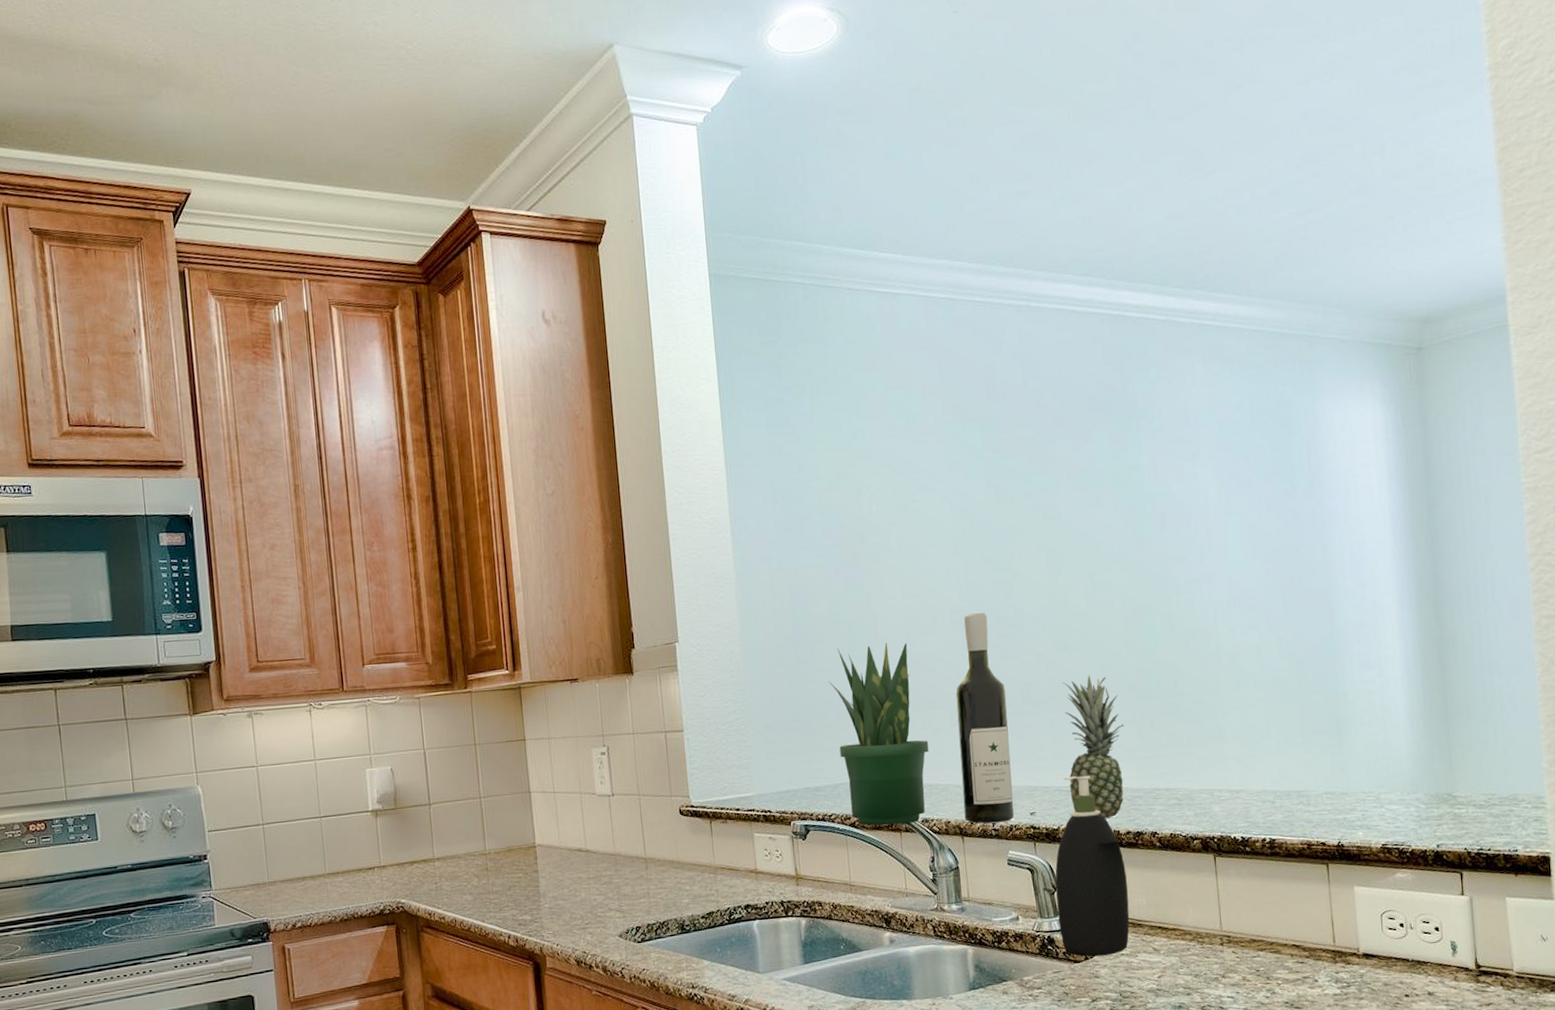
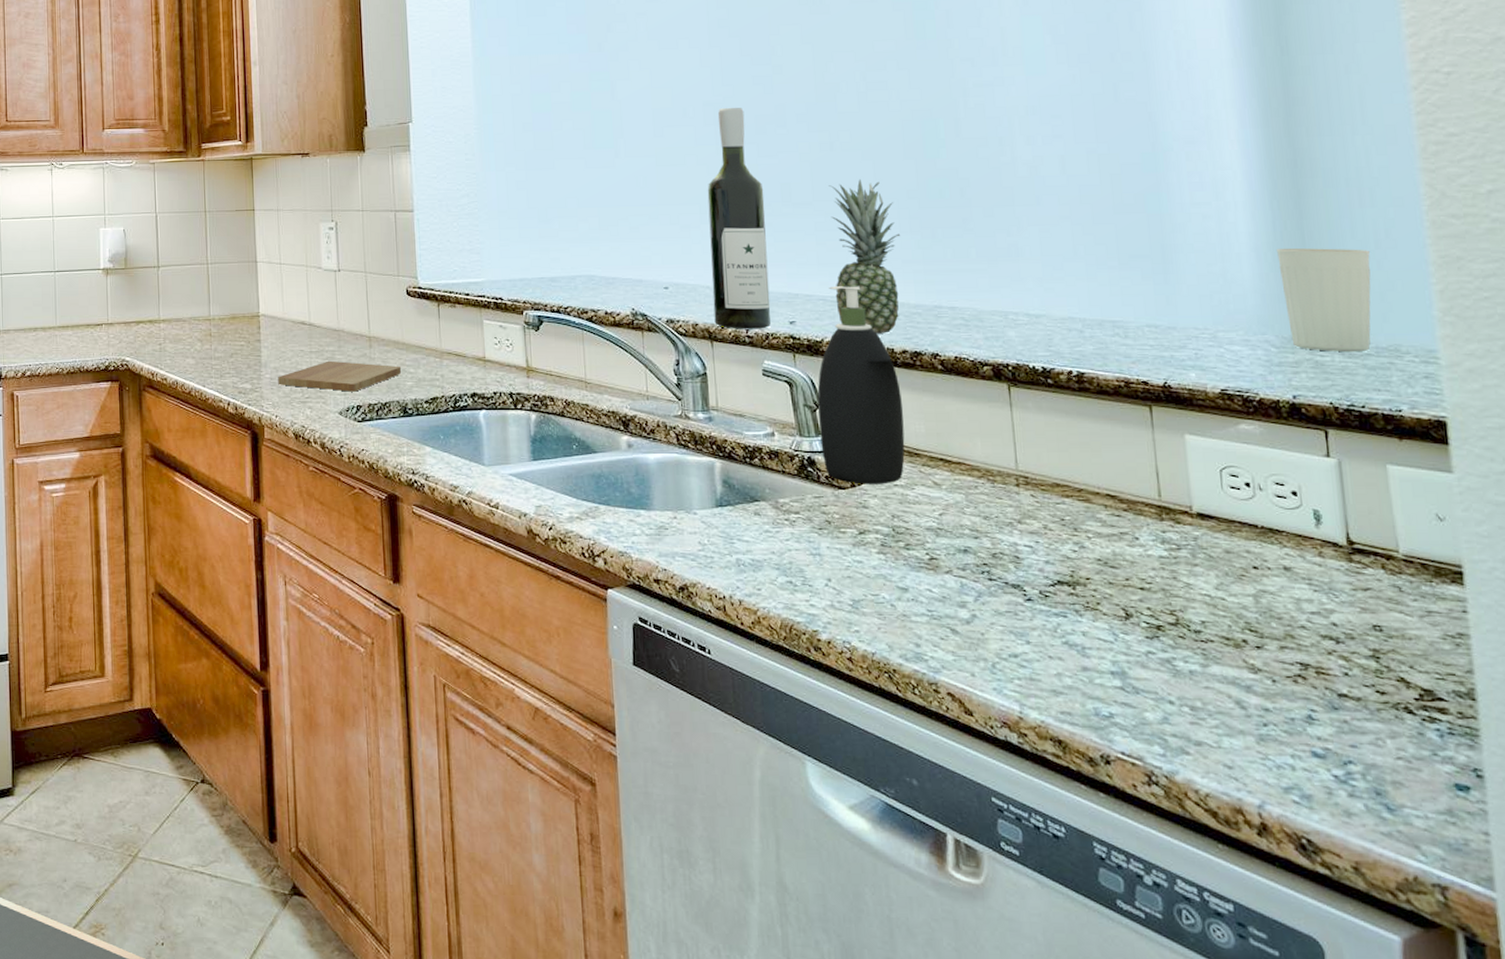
cutting board: none [557,884,678,914] -> present [278,360,402,392]
planter: present [828,643,929,826] -> none [568,133,676,323]
cup: none [1426,713,1497,804] -> present [1277,248,1371,353]

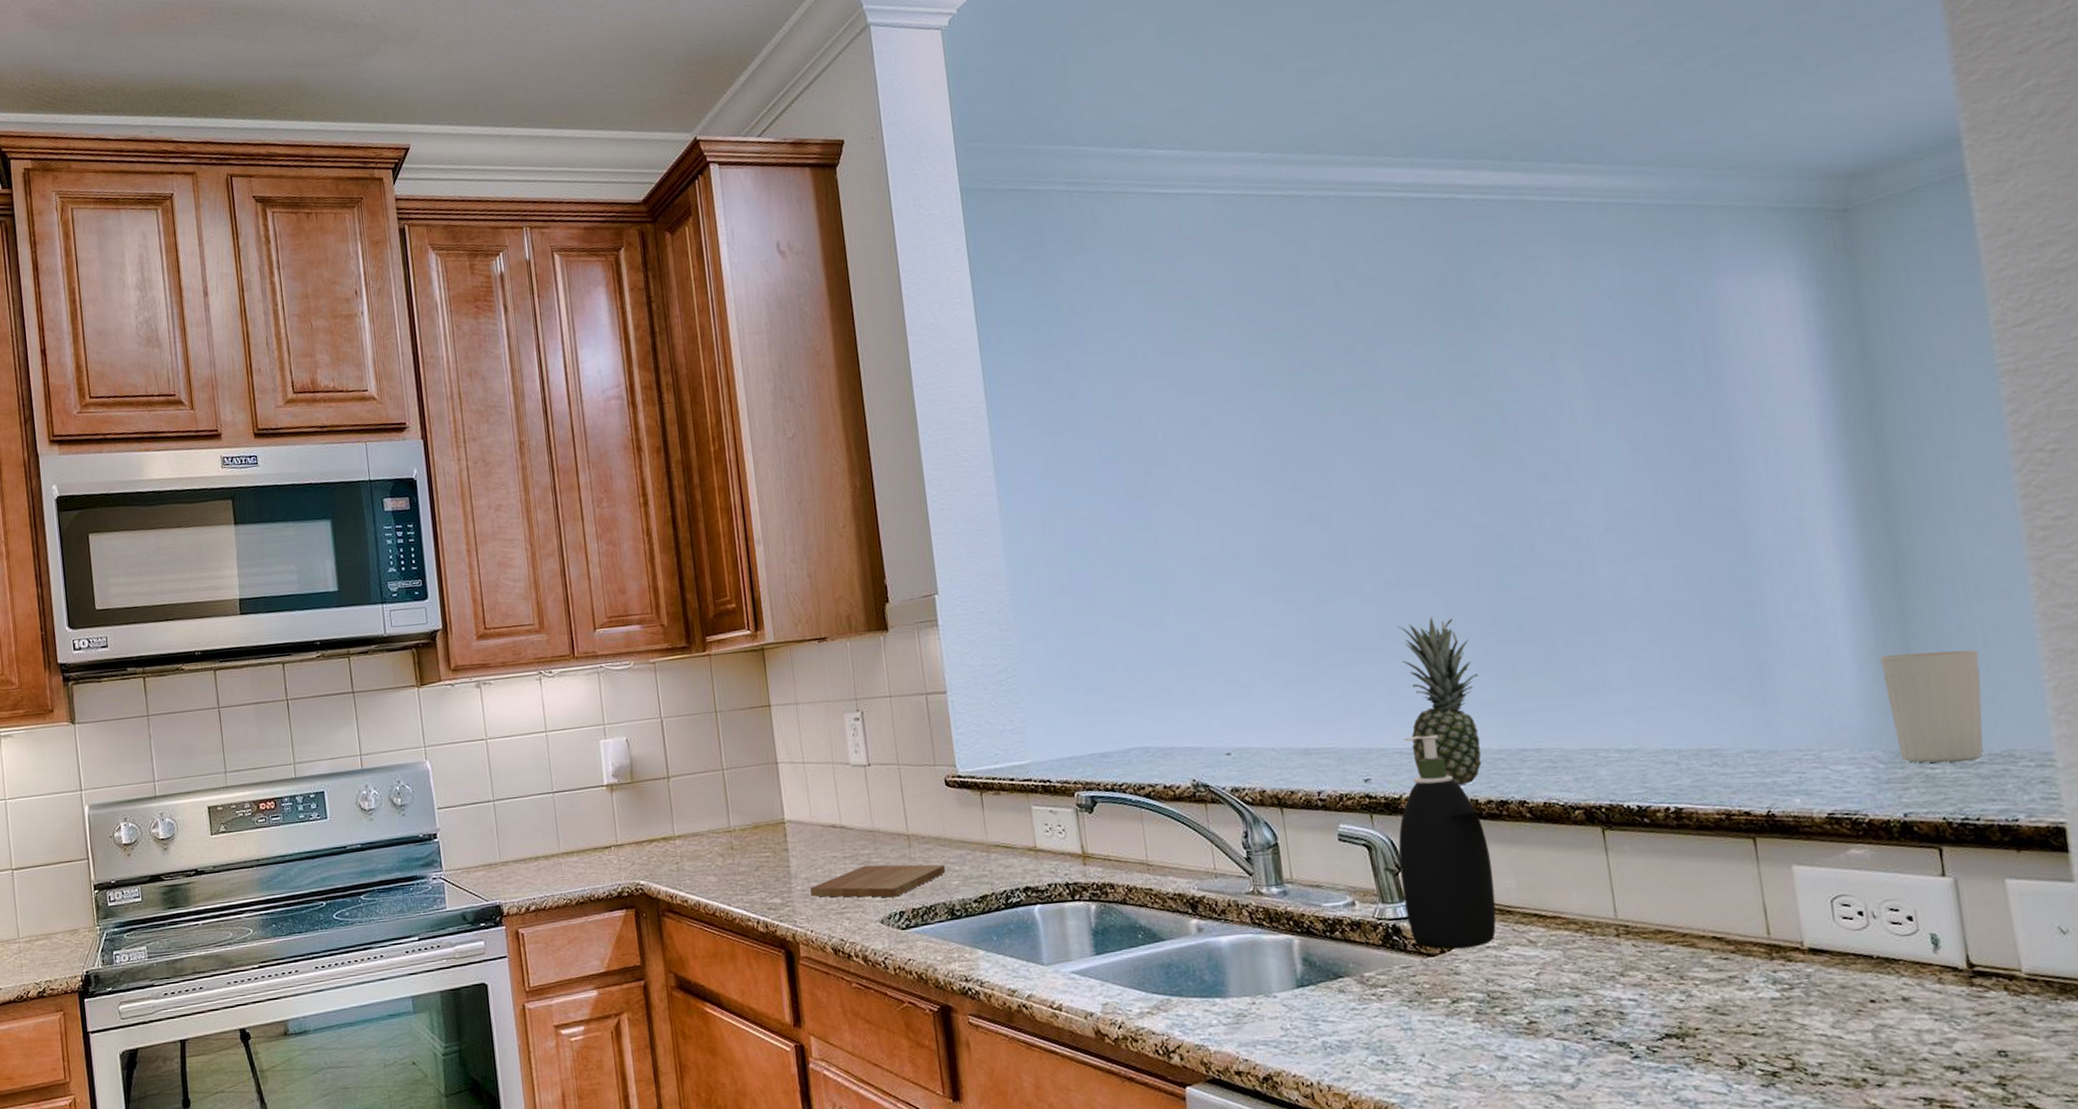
bottle: present [707,108,771,329] -> none [1266,549,1344,793]

